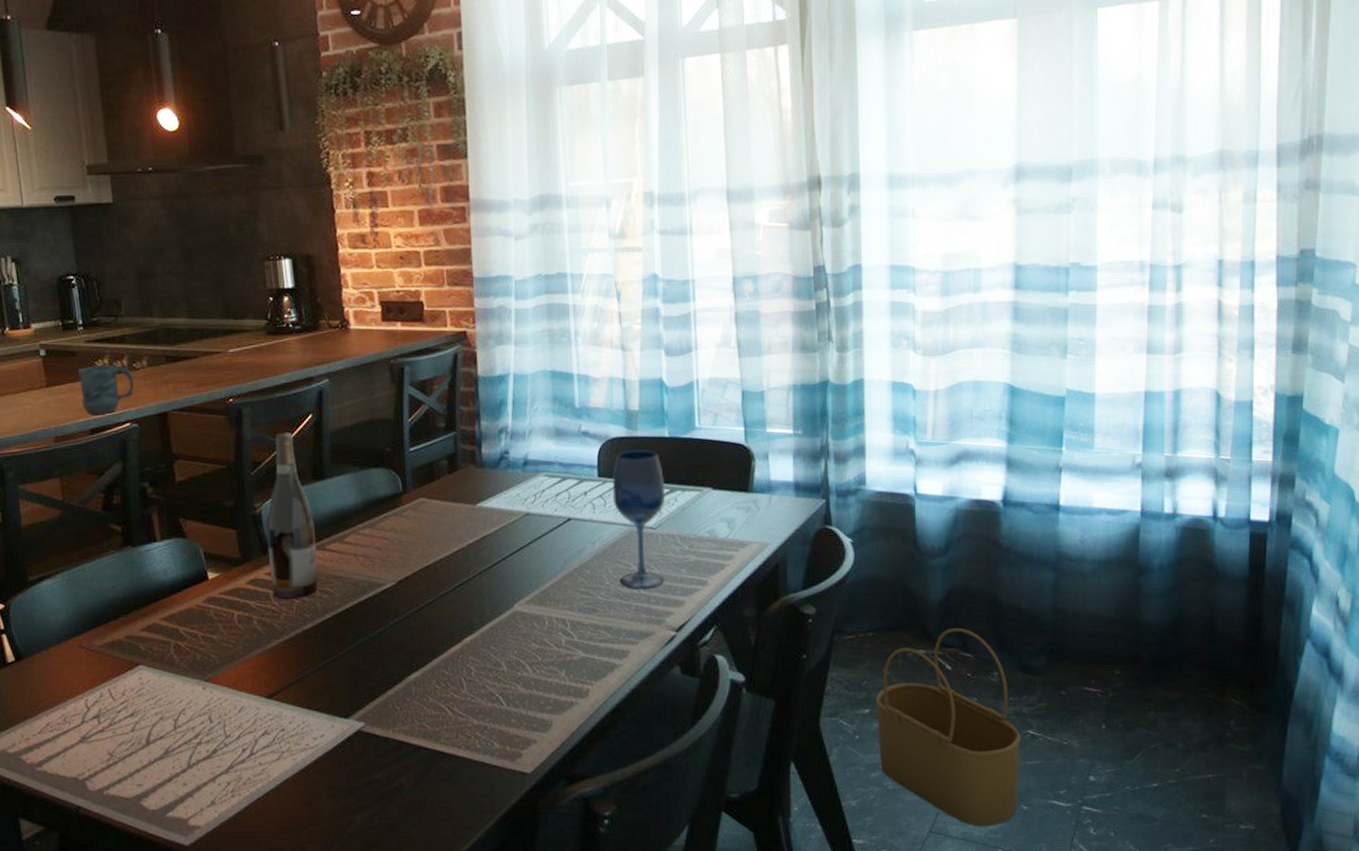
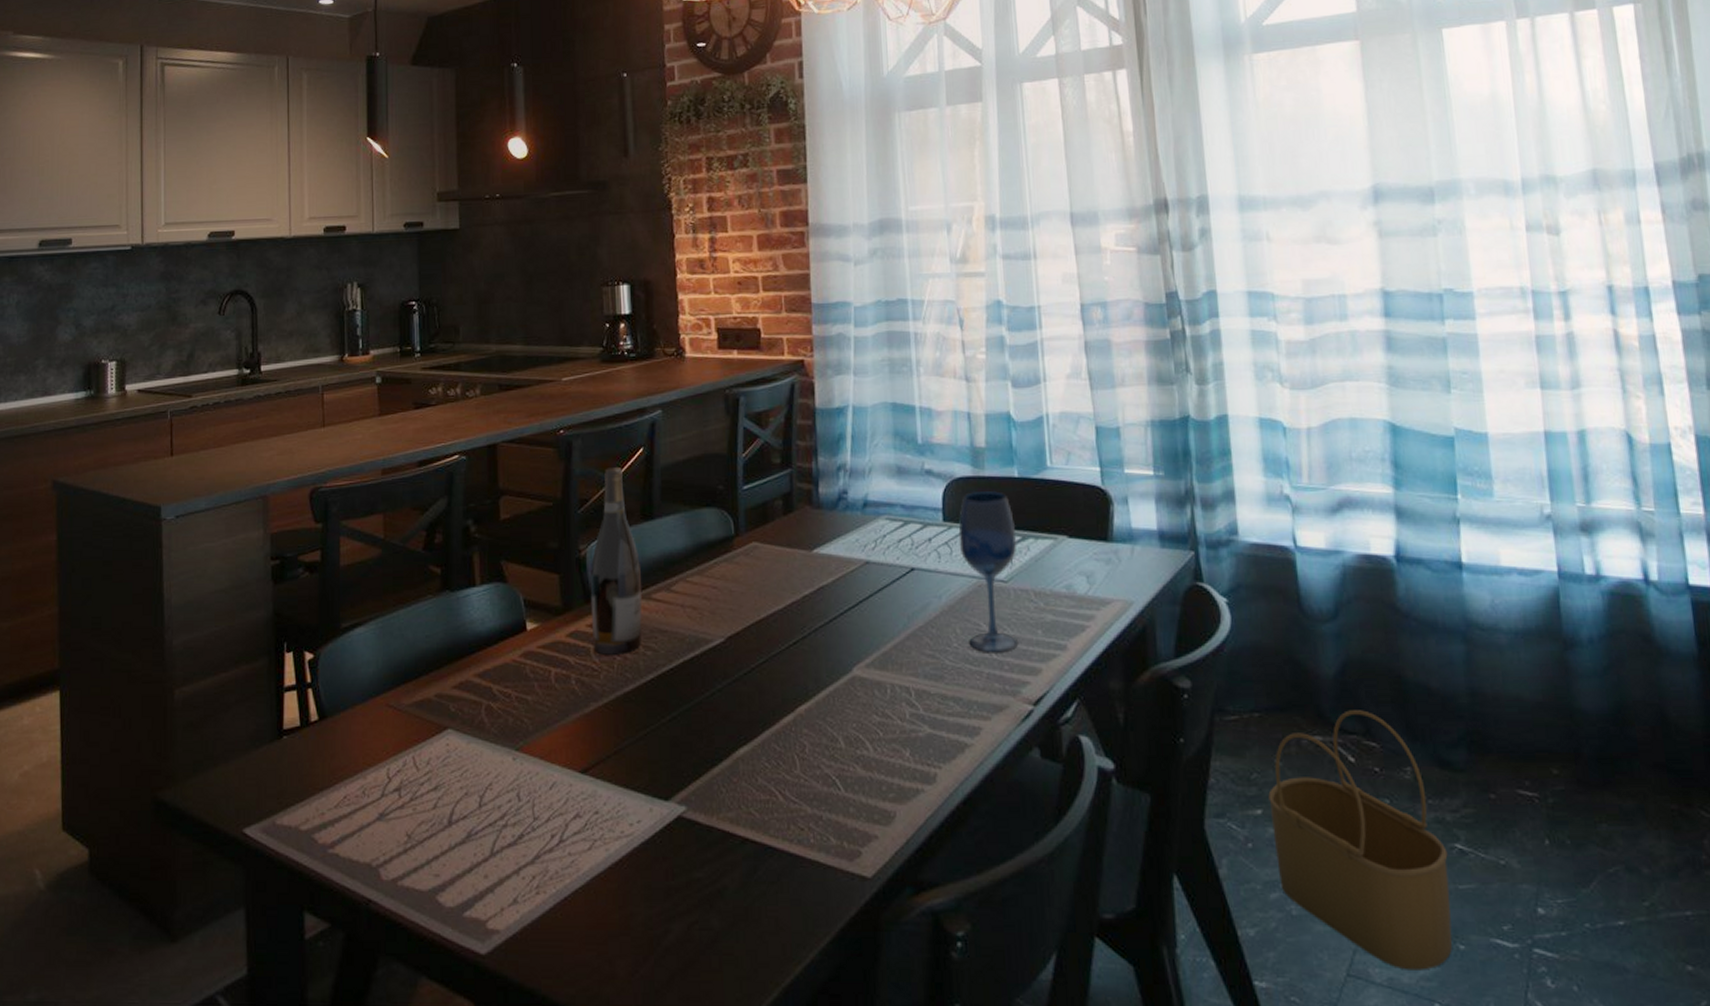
mug: present [78,360,135,416] -> none [412,389,466,447]

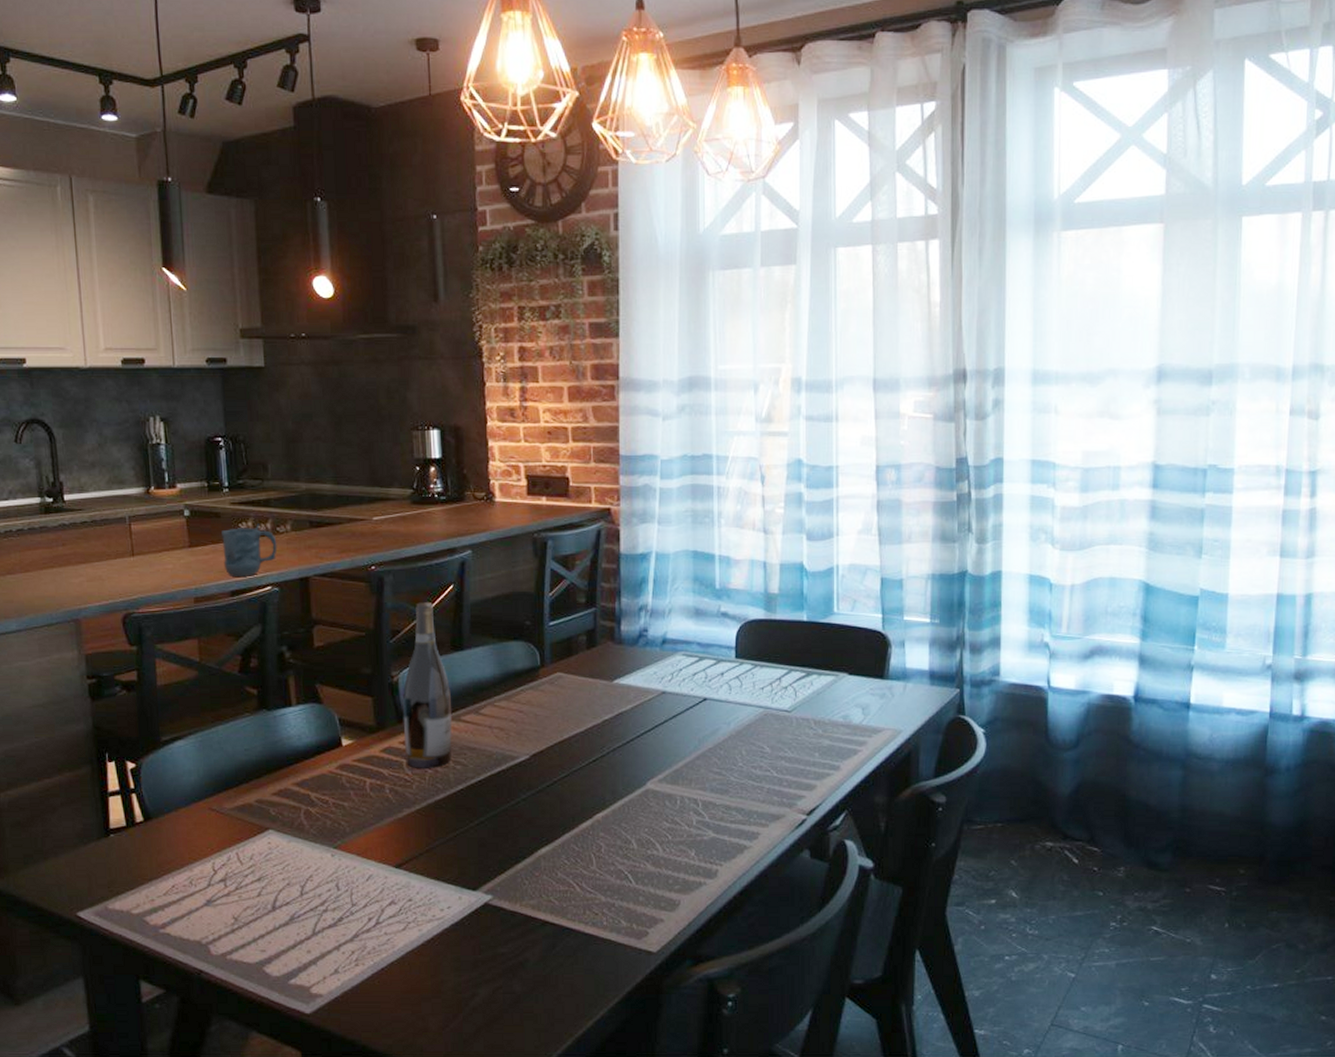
mug: none [412,389,466,447] -> present [222,524,277,578]
wineglass: present [958,491,1019,655] -> none [749,633,802,773]
wicker basket: present [1268,710,1453,970] -> none [1002,822,1145,1021]

